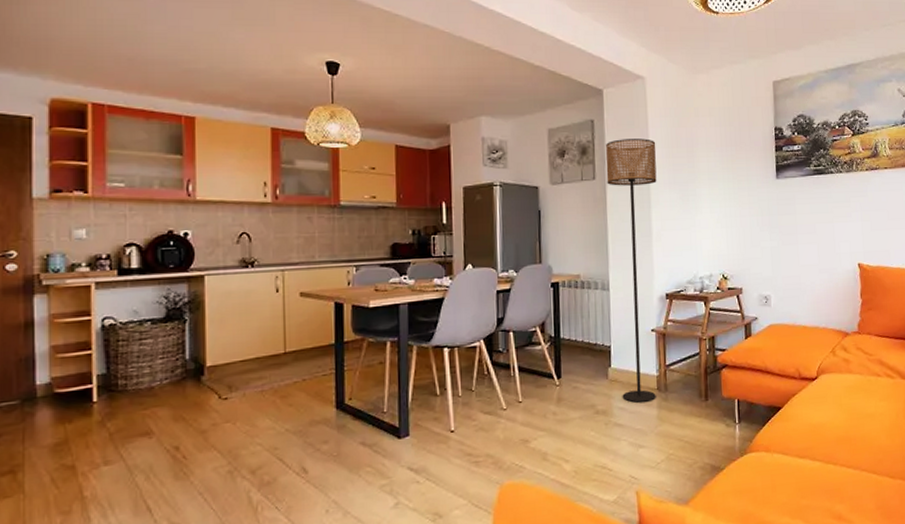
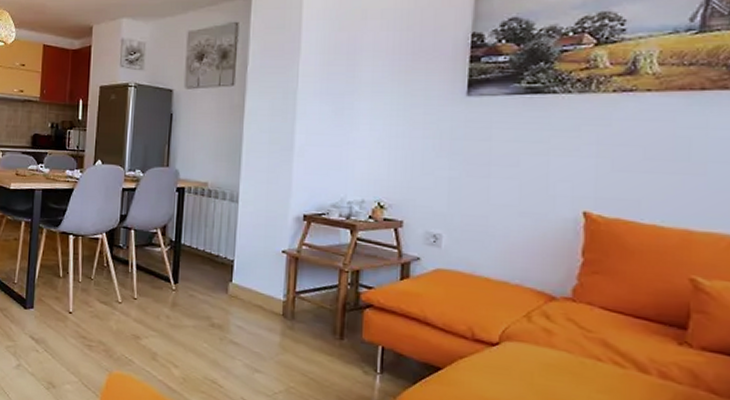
floor lamp: present [605,138,657,403] -> none [241,43,309,326]

